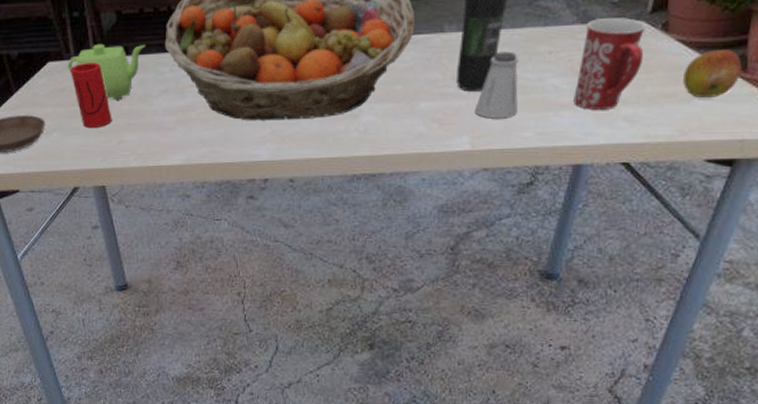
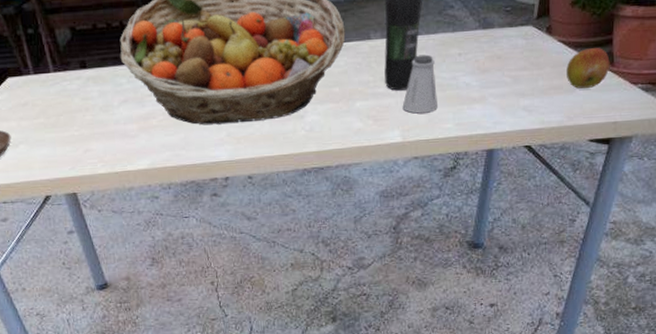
teapot: present [67,43,146,100] -> none [26,58,103,112]
cup: present [71,63,112,127] -> none [30,77,77,139]
mug: present [573,18,646,110] -> none [482,23,535,102]

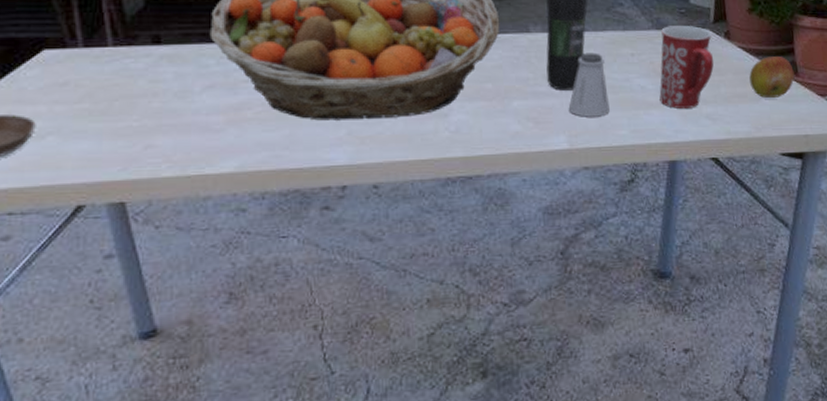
mug: none [482,23,535,102] -> present [659,26,714,109]

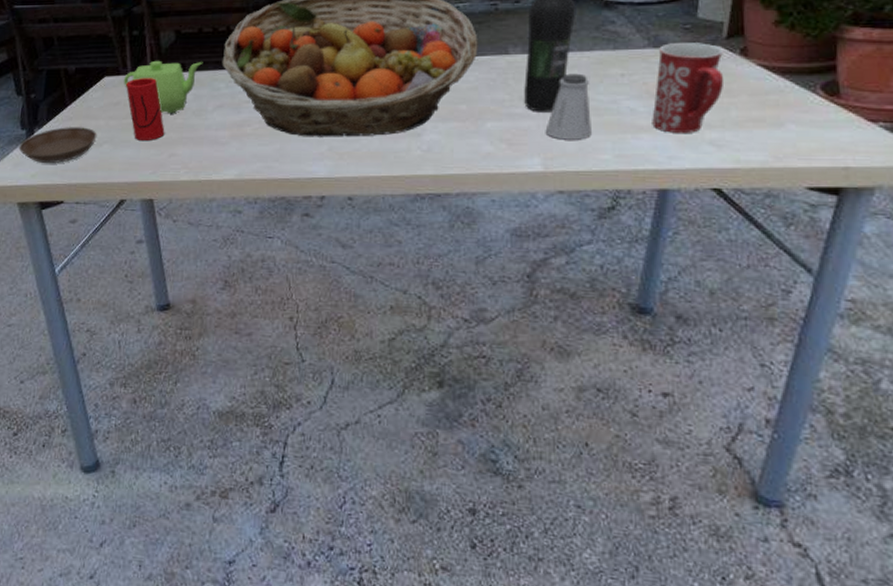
teapot: none [71,30,185,97] -> present [123,60,203,114]
cup: none [77,52,137,130] -> present [126,78,165,140]
apple: present [749,57,795,98] -> none [770,75,835,123]

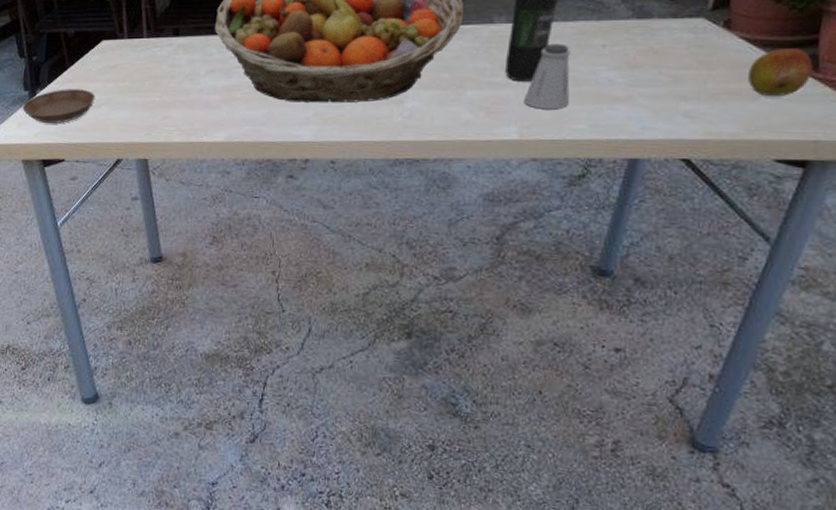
teapot: present [123,60,203,114] -> none [120,25,197,78]
cup: present [126,78,165,140] -> none [122,42,159,103]
mug: present [652,43,725,133] -> none [629,14,707,105]
apple: none [770,75,835,123] -> present [748,49,813,96]

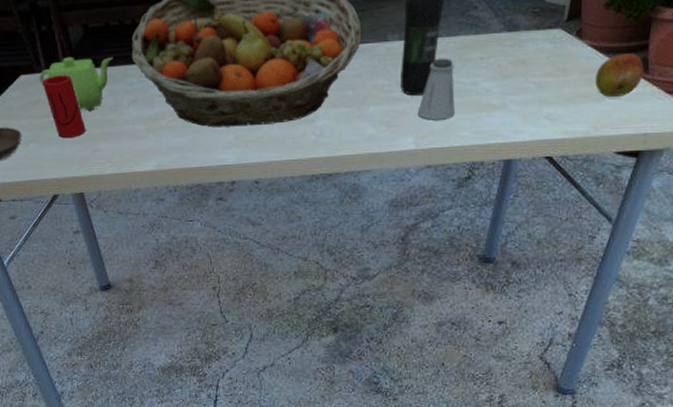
teapot: none [120,25,197,78] -> present [39,56,114,111]
cup: none [122,42,159,103] -> present [42,75,86,138]

